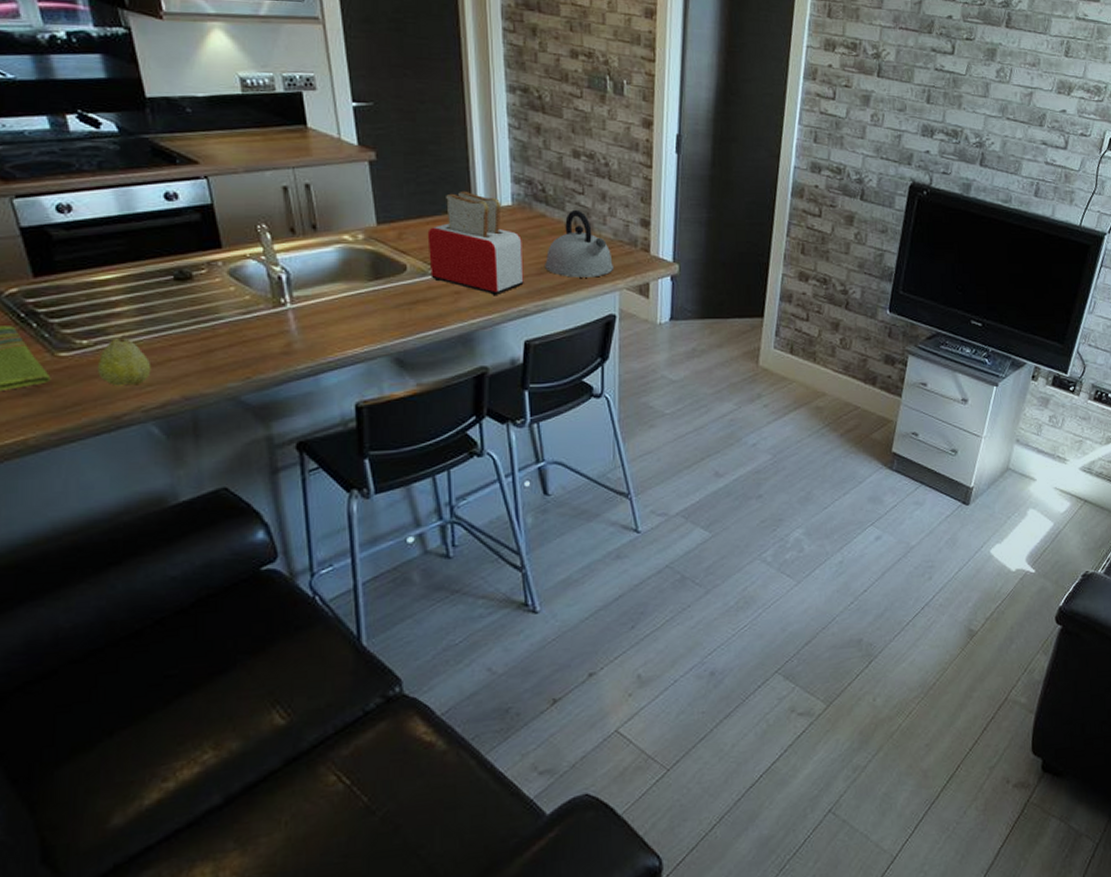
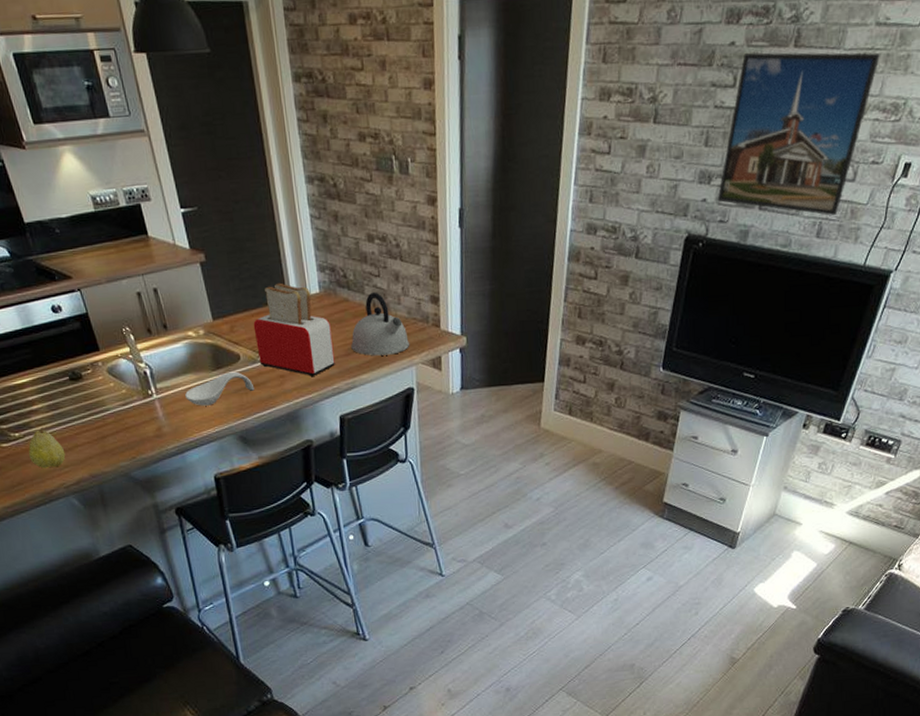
spoon rest: none [330,283,421,321] -> present [185,371,255,406]
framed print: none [940,27,1082,178] -> present [717,52,880,216]

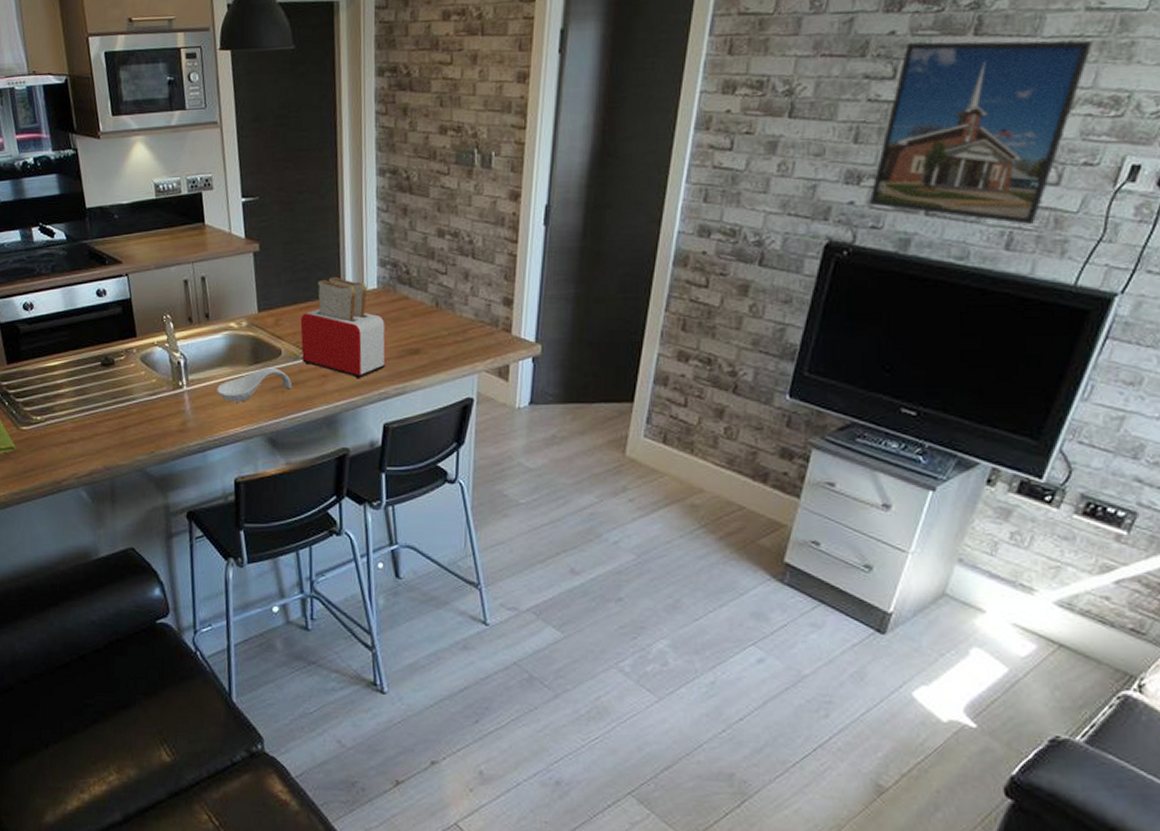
fruit: present [28,427,66,469] -> none [46,412,83,456]
kettle: present [351,291,410,356] -> none [406,290,474,360]

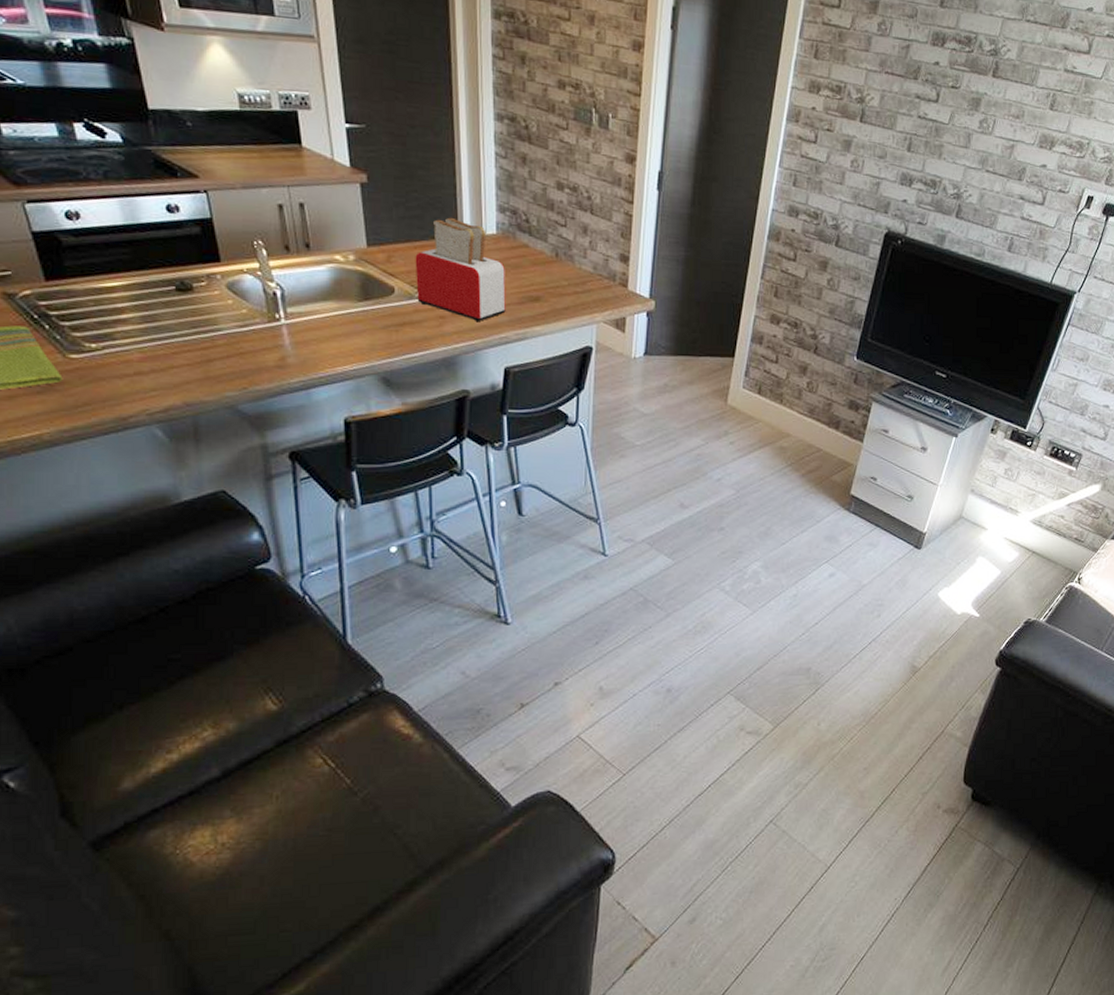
spoon rest: present [217,367,293,402] -> none [321,305,408,339]
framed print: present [869,40,1092,224] -> none [917,74,1067,233]

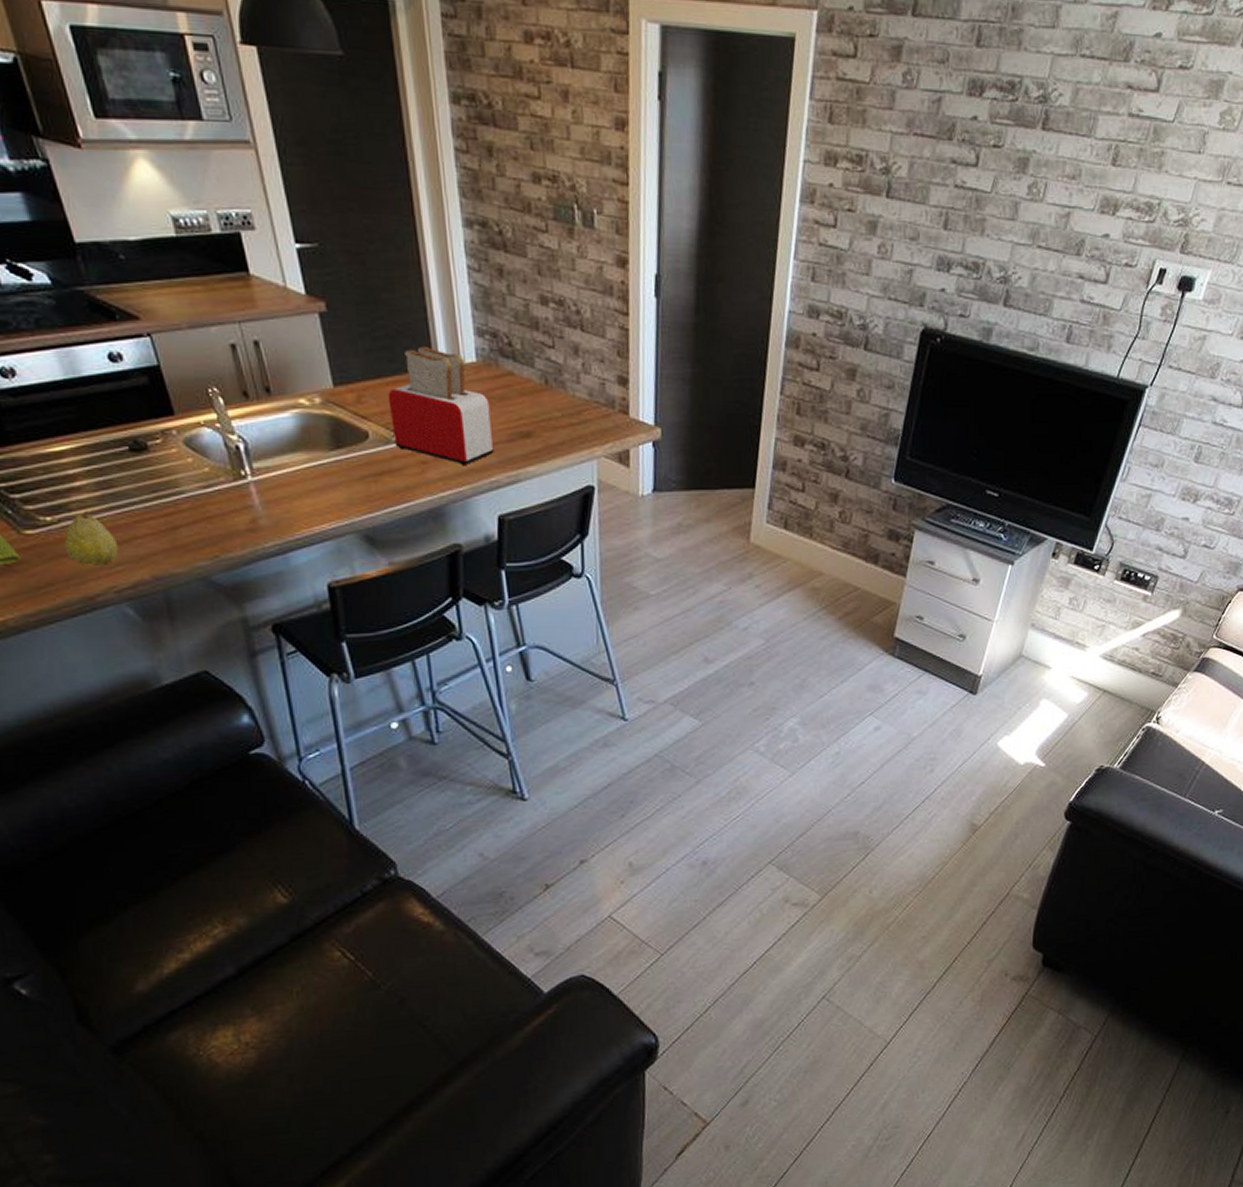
fruit: none [105,340,155,389] -> present [64,510,119,566]

